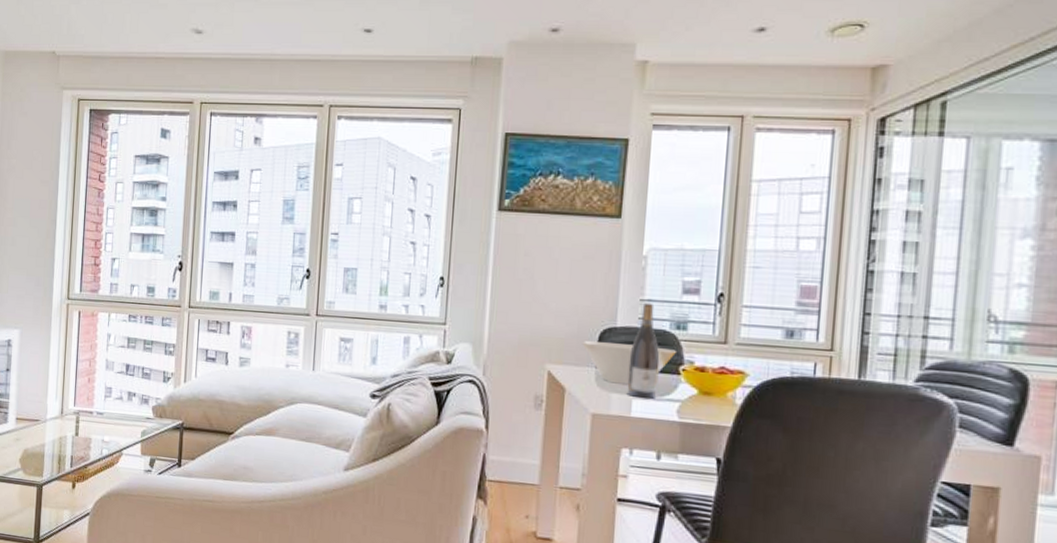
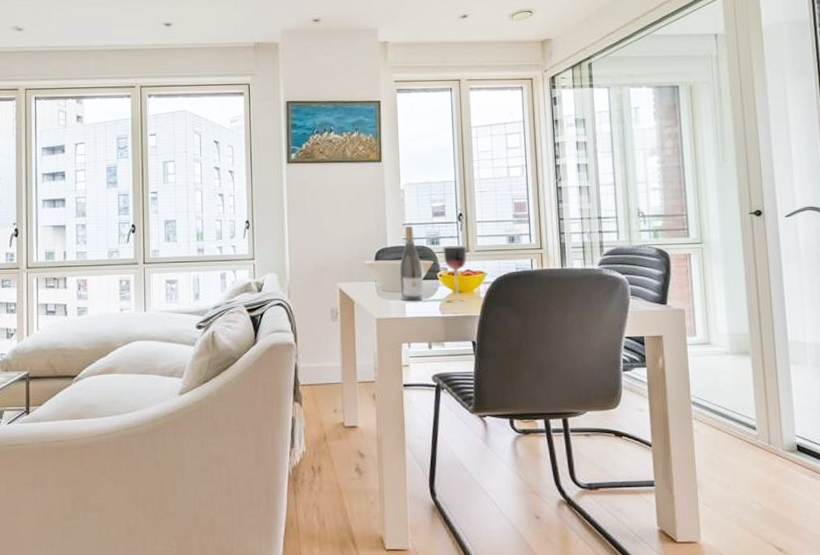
wineglass: none [688,333,726,410] -> present [442,246,468,304]

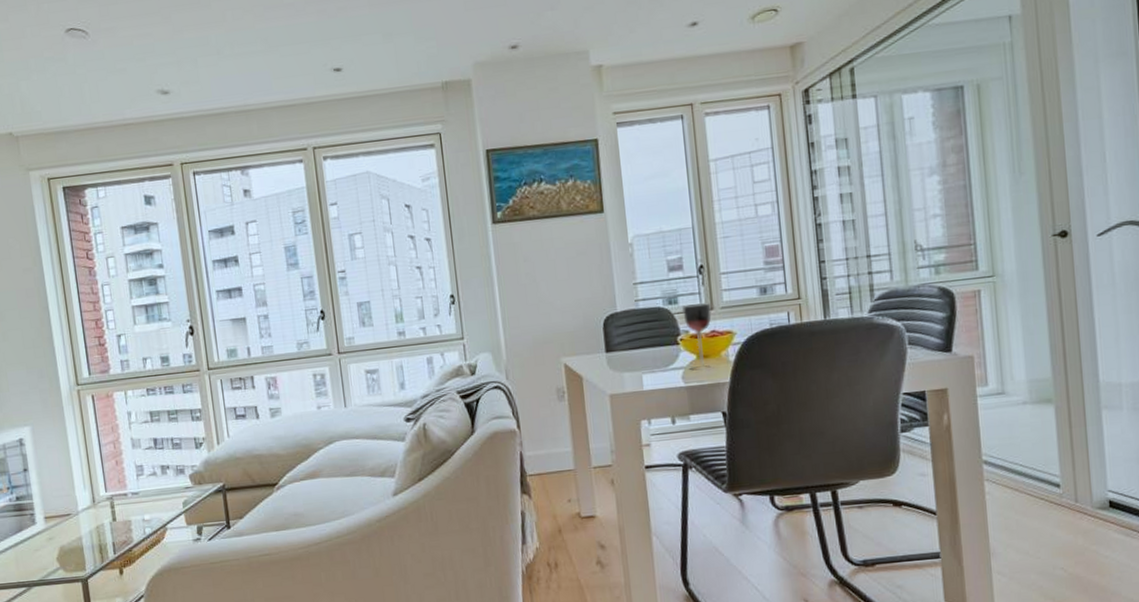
bowl: present [363,259,434,292] -> none [589,323,673,364]
wine bottle: present [399,226,423,301] -> none [632,284,662,372]

